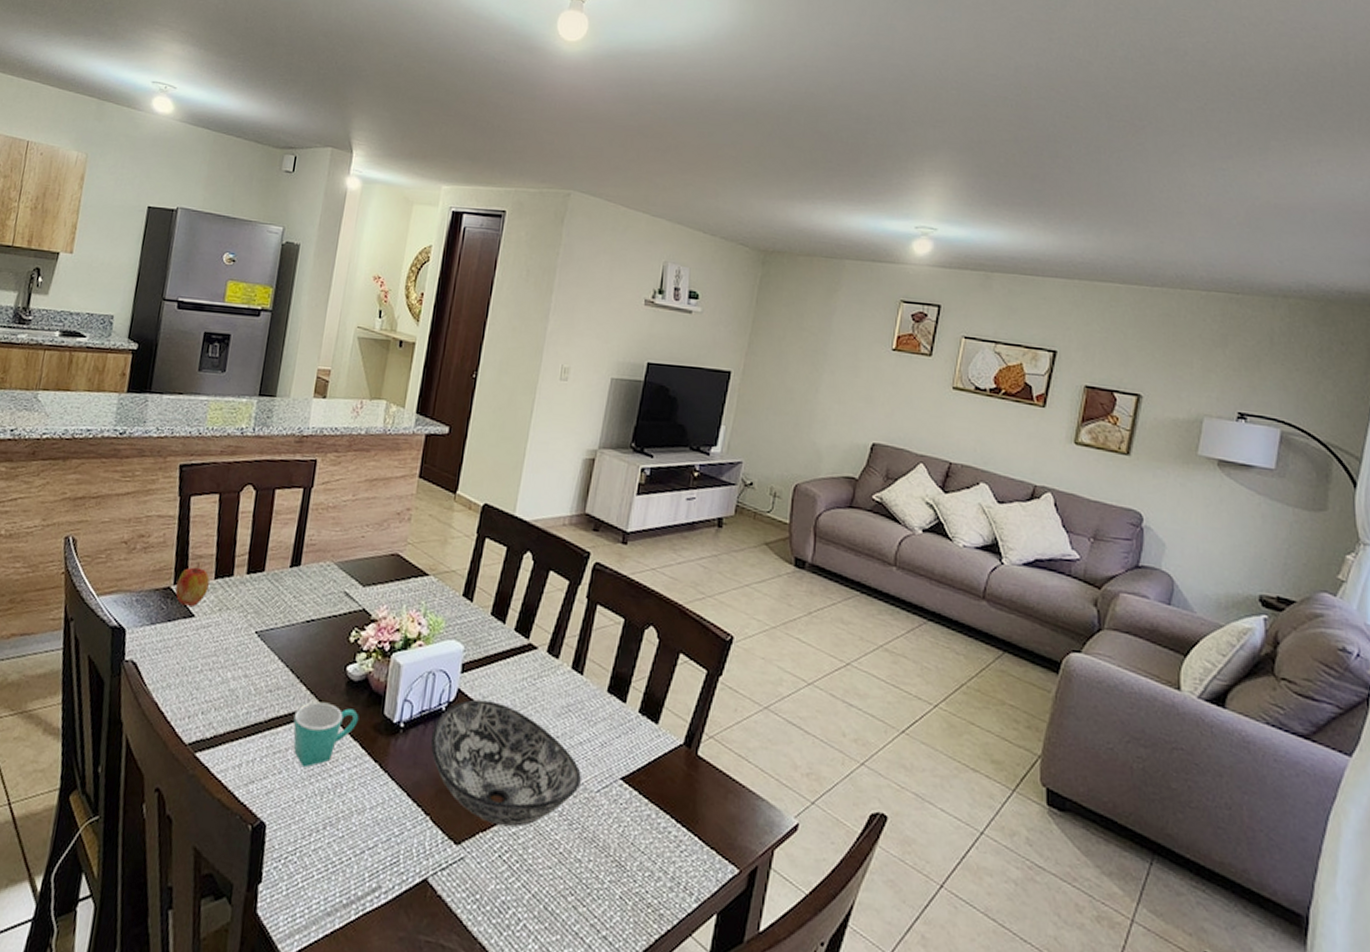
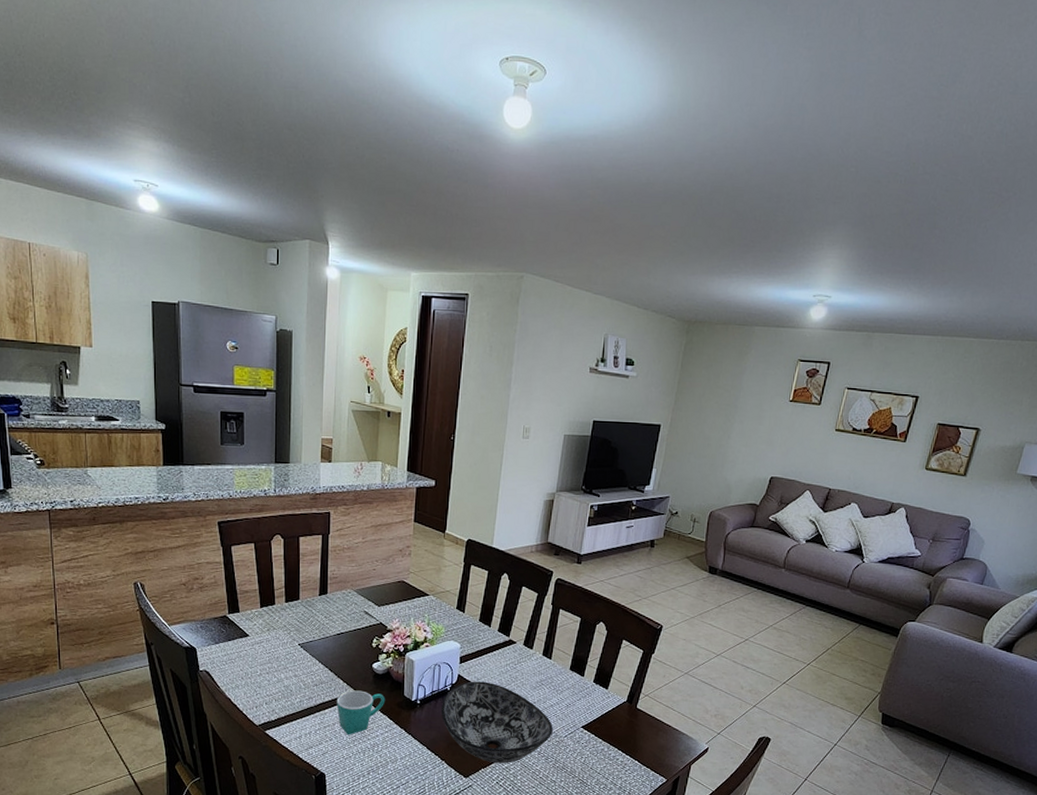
apple: present [175,562,210,606] -> none [231,596,256,629]

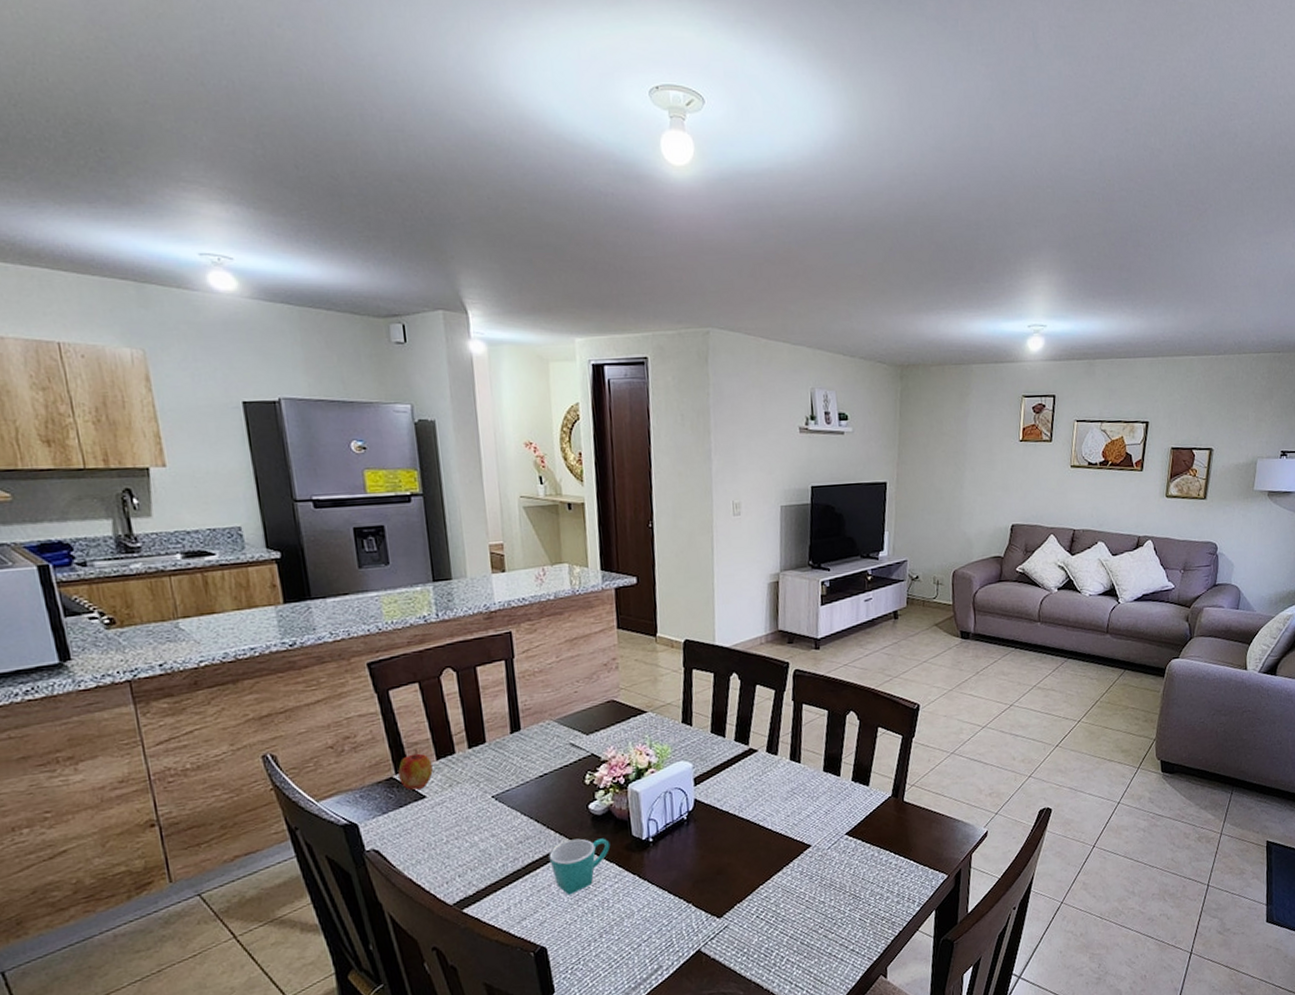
apple: none [231,596,256,629] -> present [398,749,433,790]
bowl: present [441,681,553,764] -> none [679,801,814,895]

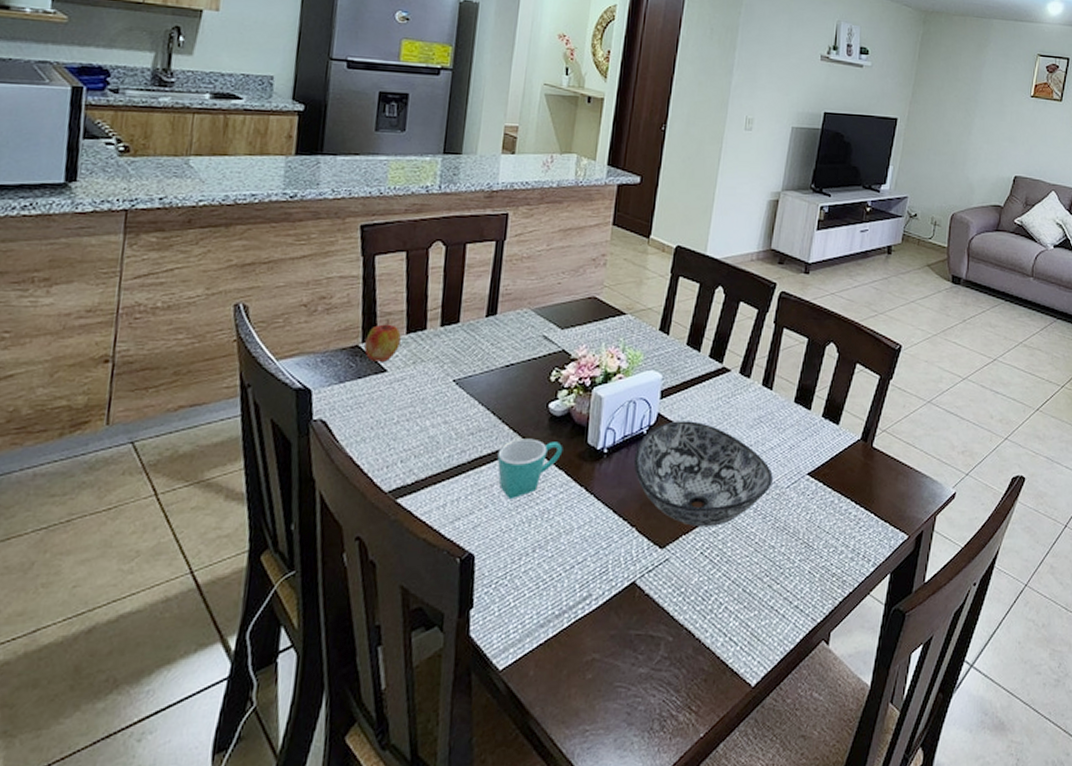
bowl: none [679,801,814,895] -> present [633,421,773,528]

